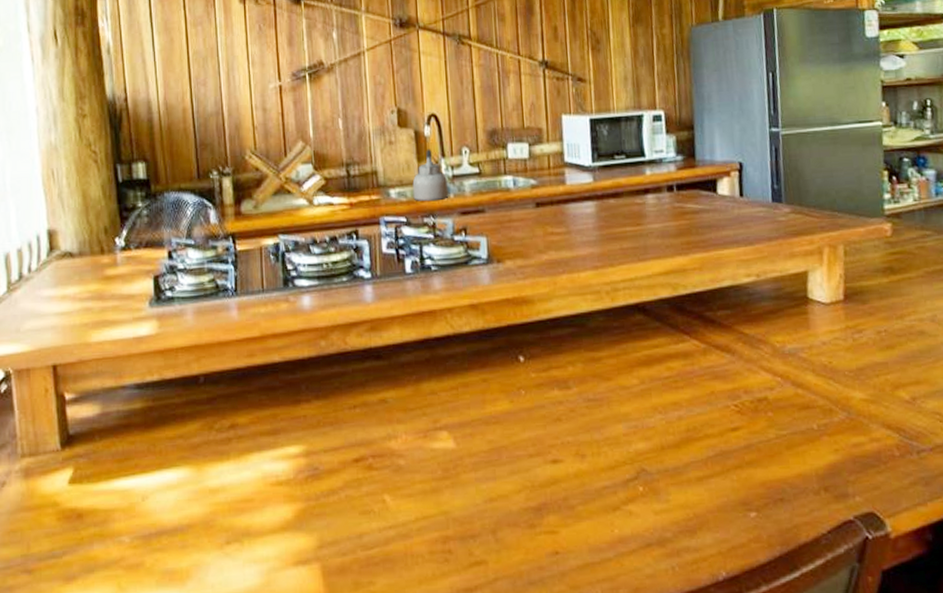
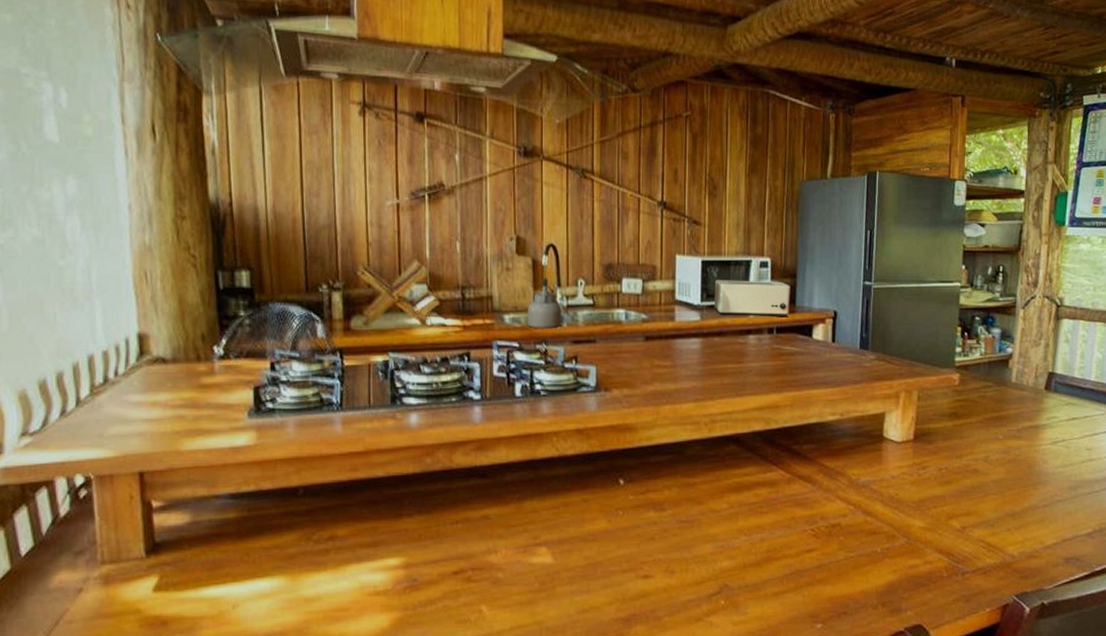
toaster: none [605,135,689,176] -> present [714,280,790,317]

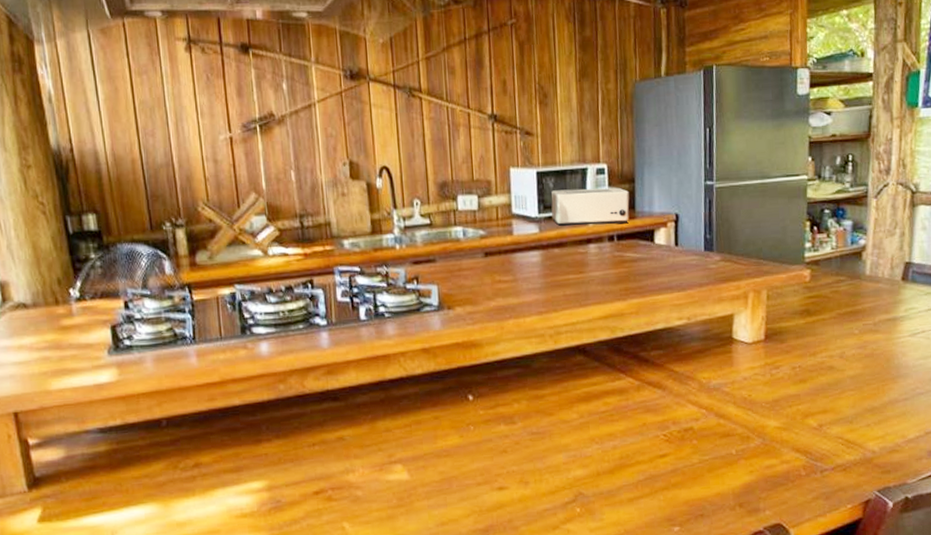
kettle: present [527,278,562,329] -> none [365,201,401,252]

